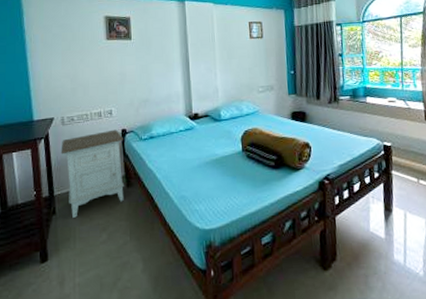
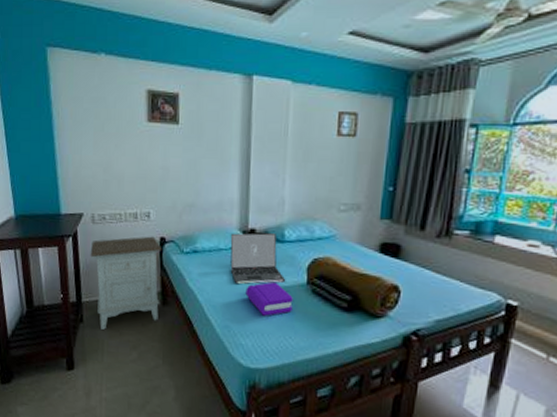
laptop: none [179,114,226,160] -> present [230,232,286,285]
book: none [195,153,234,183] -> present [245,281,293,316]

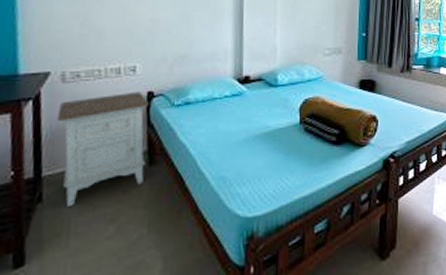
laptop: present [230,232,286,285] -> none [224,78,281,132]
book: present [245,281,293,316] -> none [241,125,288,160]

